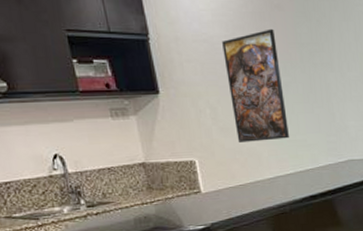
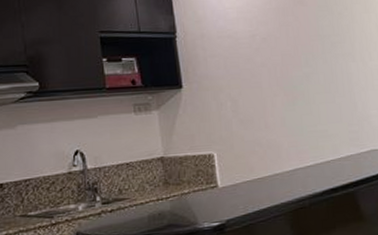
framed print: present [222,28,289,142] -> none [246,23,310,134]

